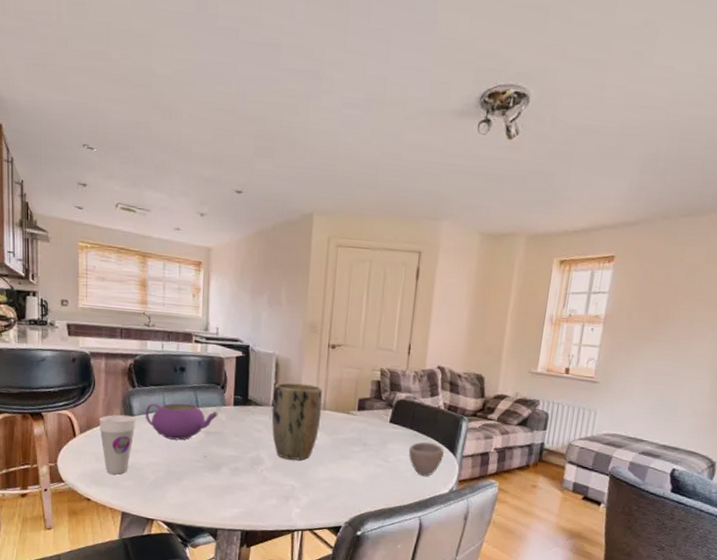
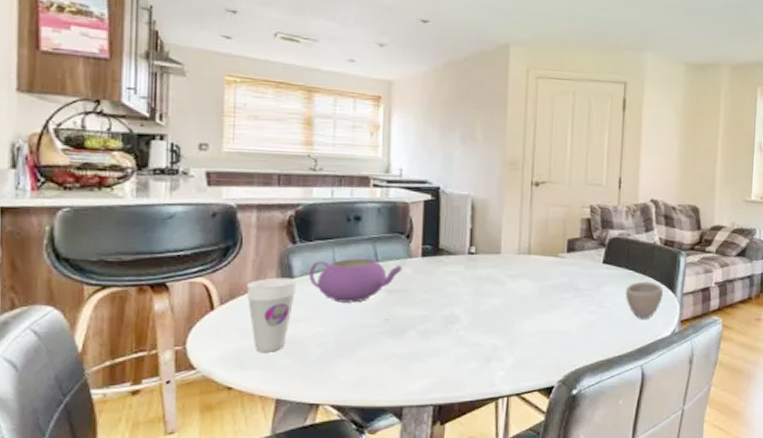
plant pot: present [271,382,323,460] -> none [468,226,527,314]

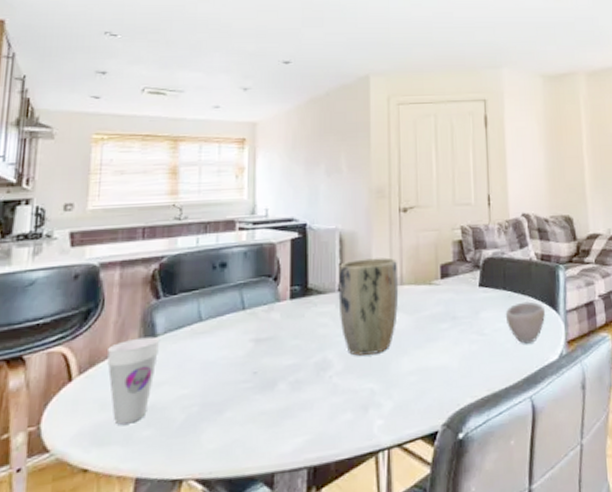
teapot: present [309,259,403,303] -> none [172,307,271,359]
plant pot: none [468,226,527,314] -> present [338,257,399,356]

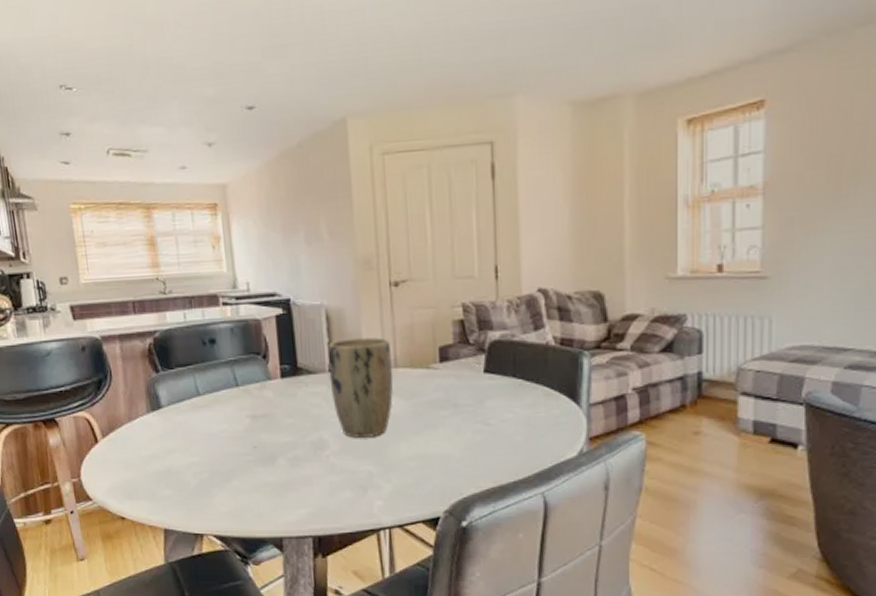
cup: present [107,336,161,425] -> none [122,407,166,483]
cup: present [505,301,546,344] -> none [514,391,564,438]

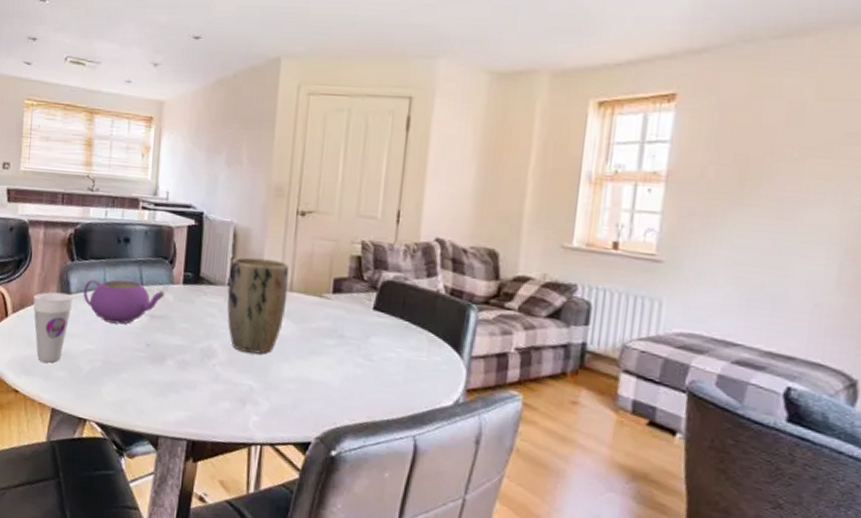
cup: none [122,407,166,483] -> present [33,292,74,363]
teapot: none [175,384,264,431] -> present [83,279,165,324]

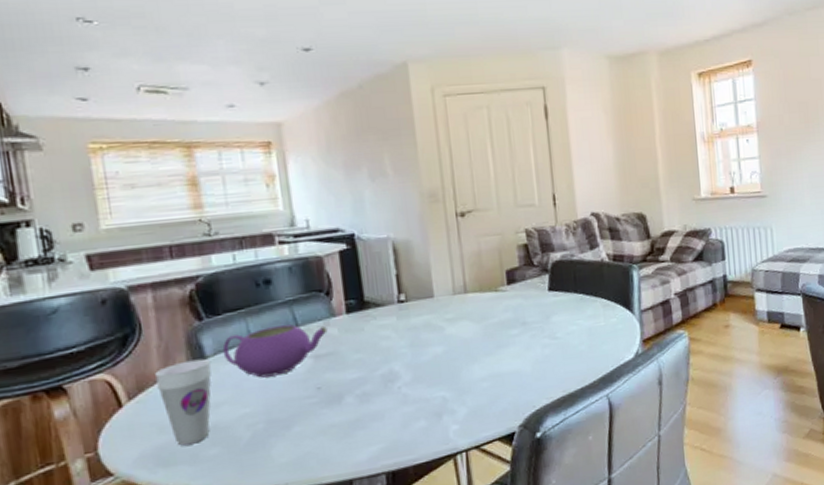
plant pot: present [227,257,289,354] -> none [396,265,464,366]

